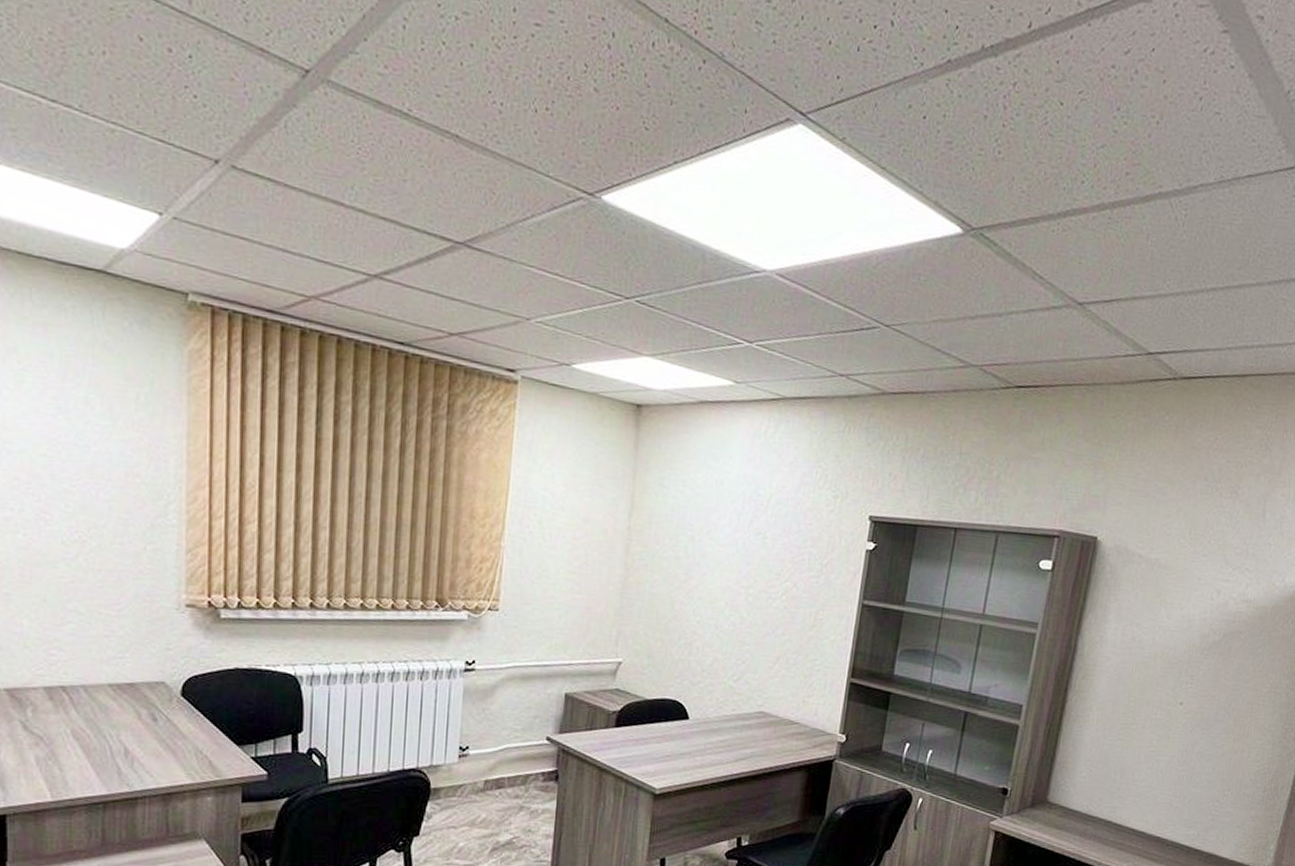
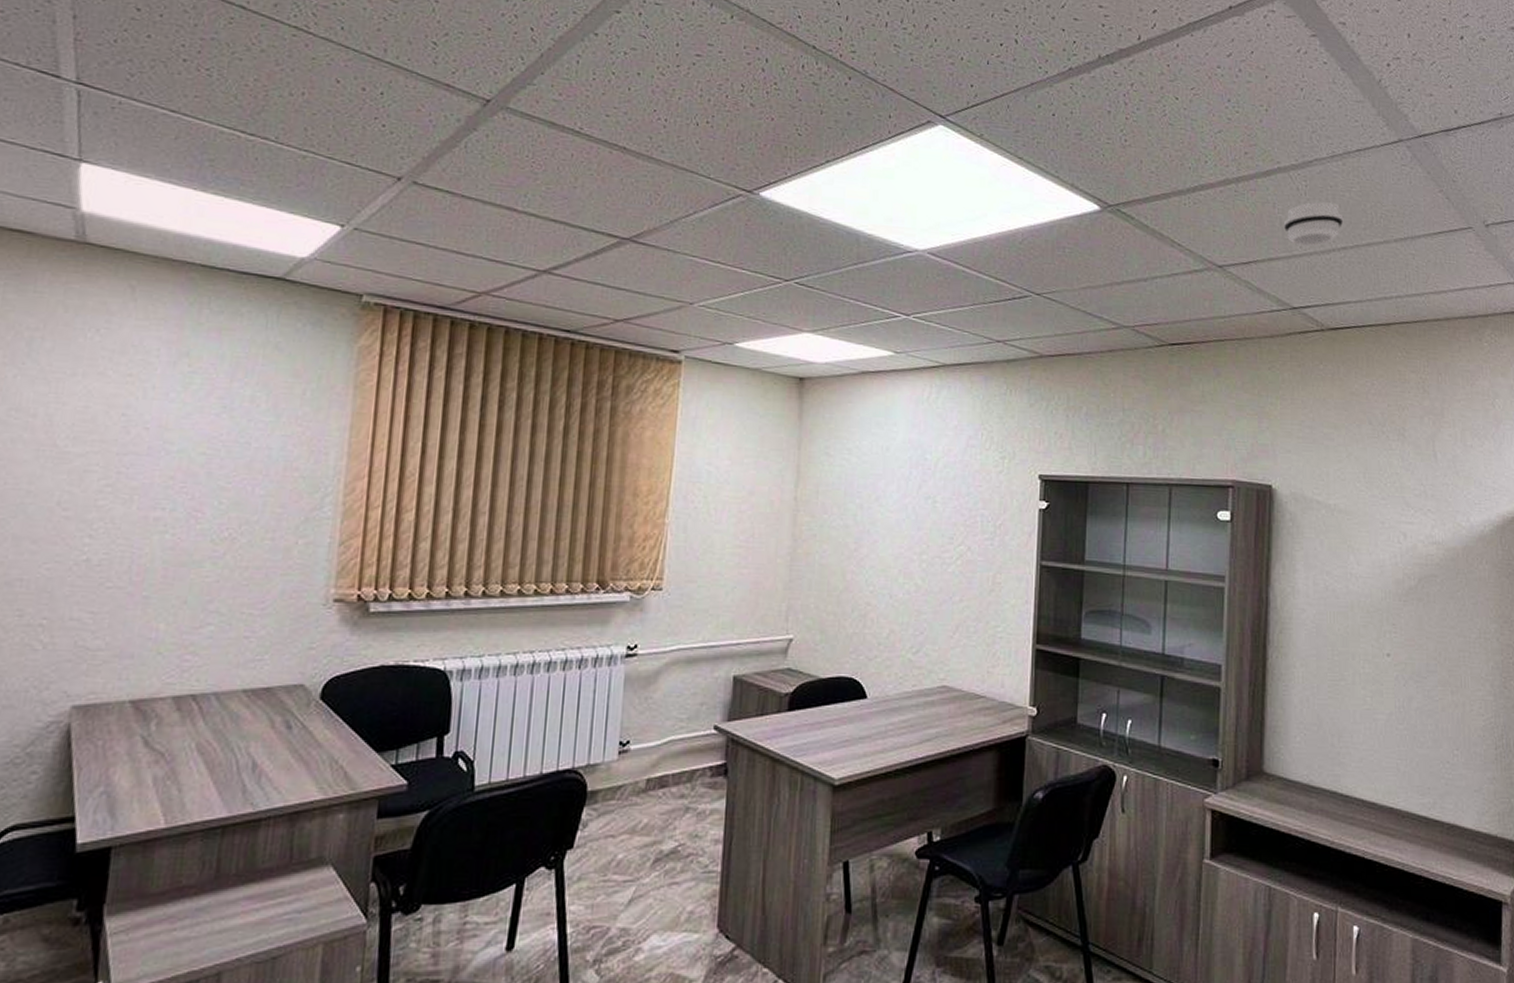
smoke detector: none [1153,234,1220,285] -> present [1283,201,1344,246]

